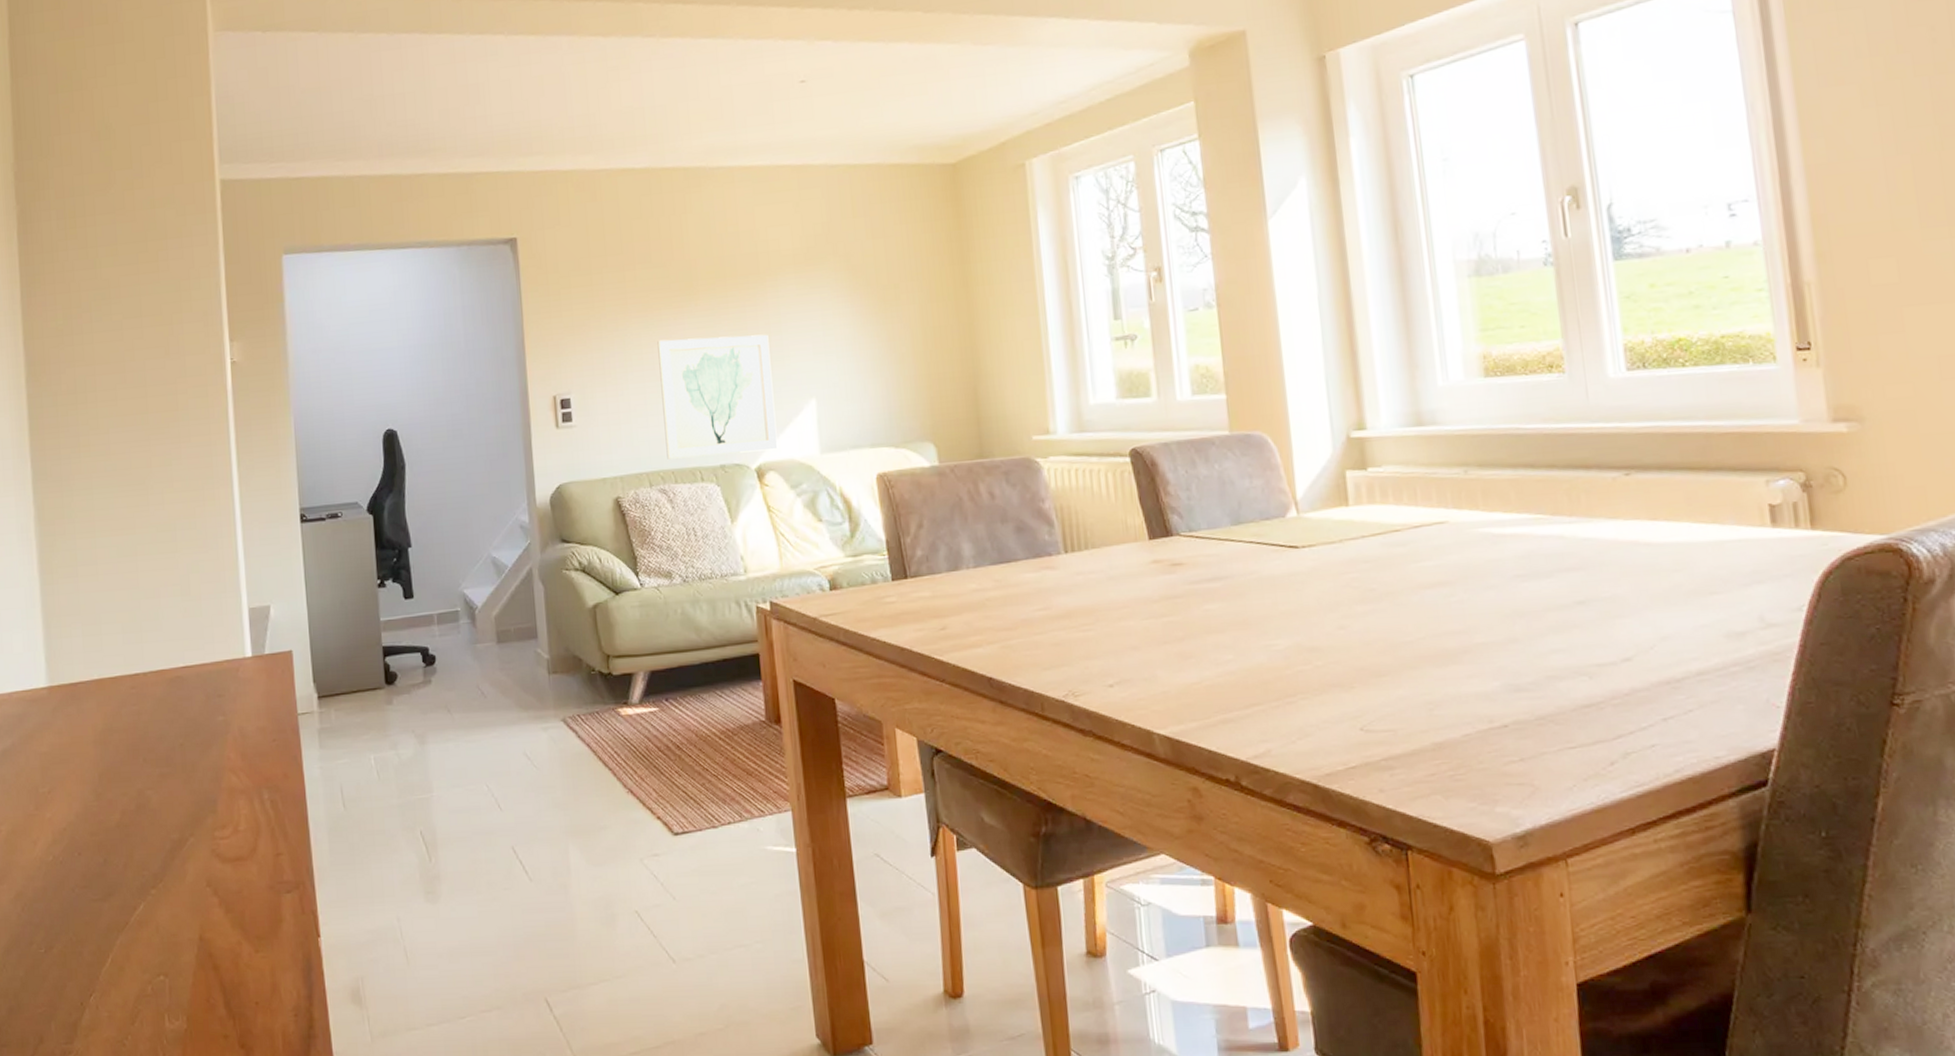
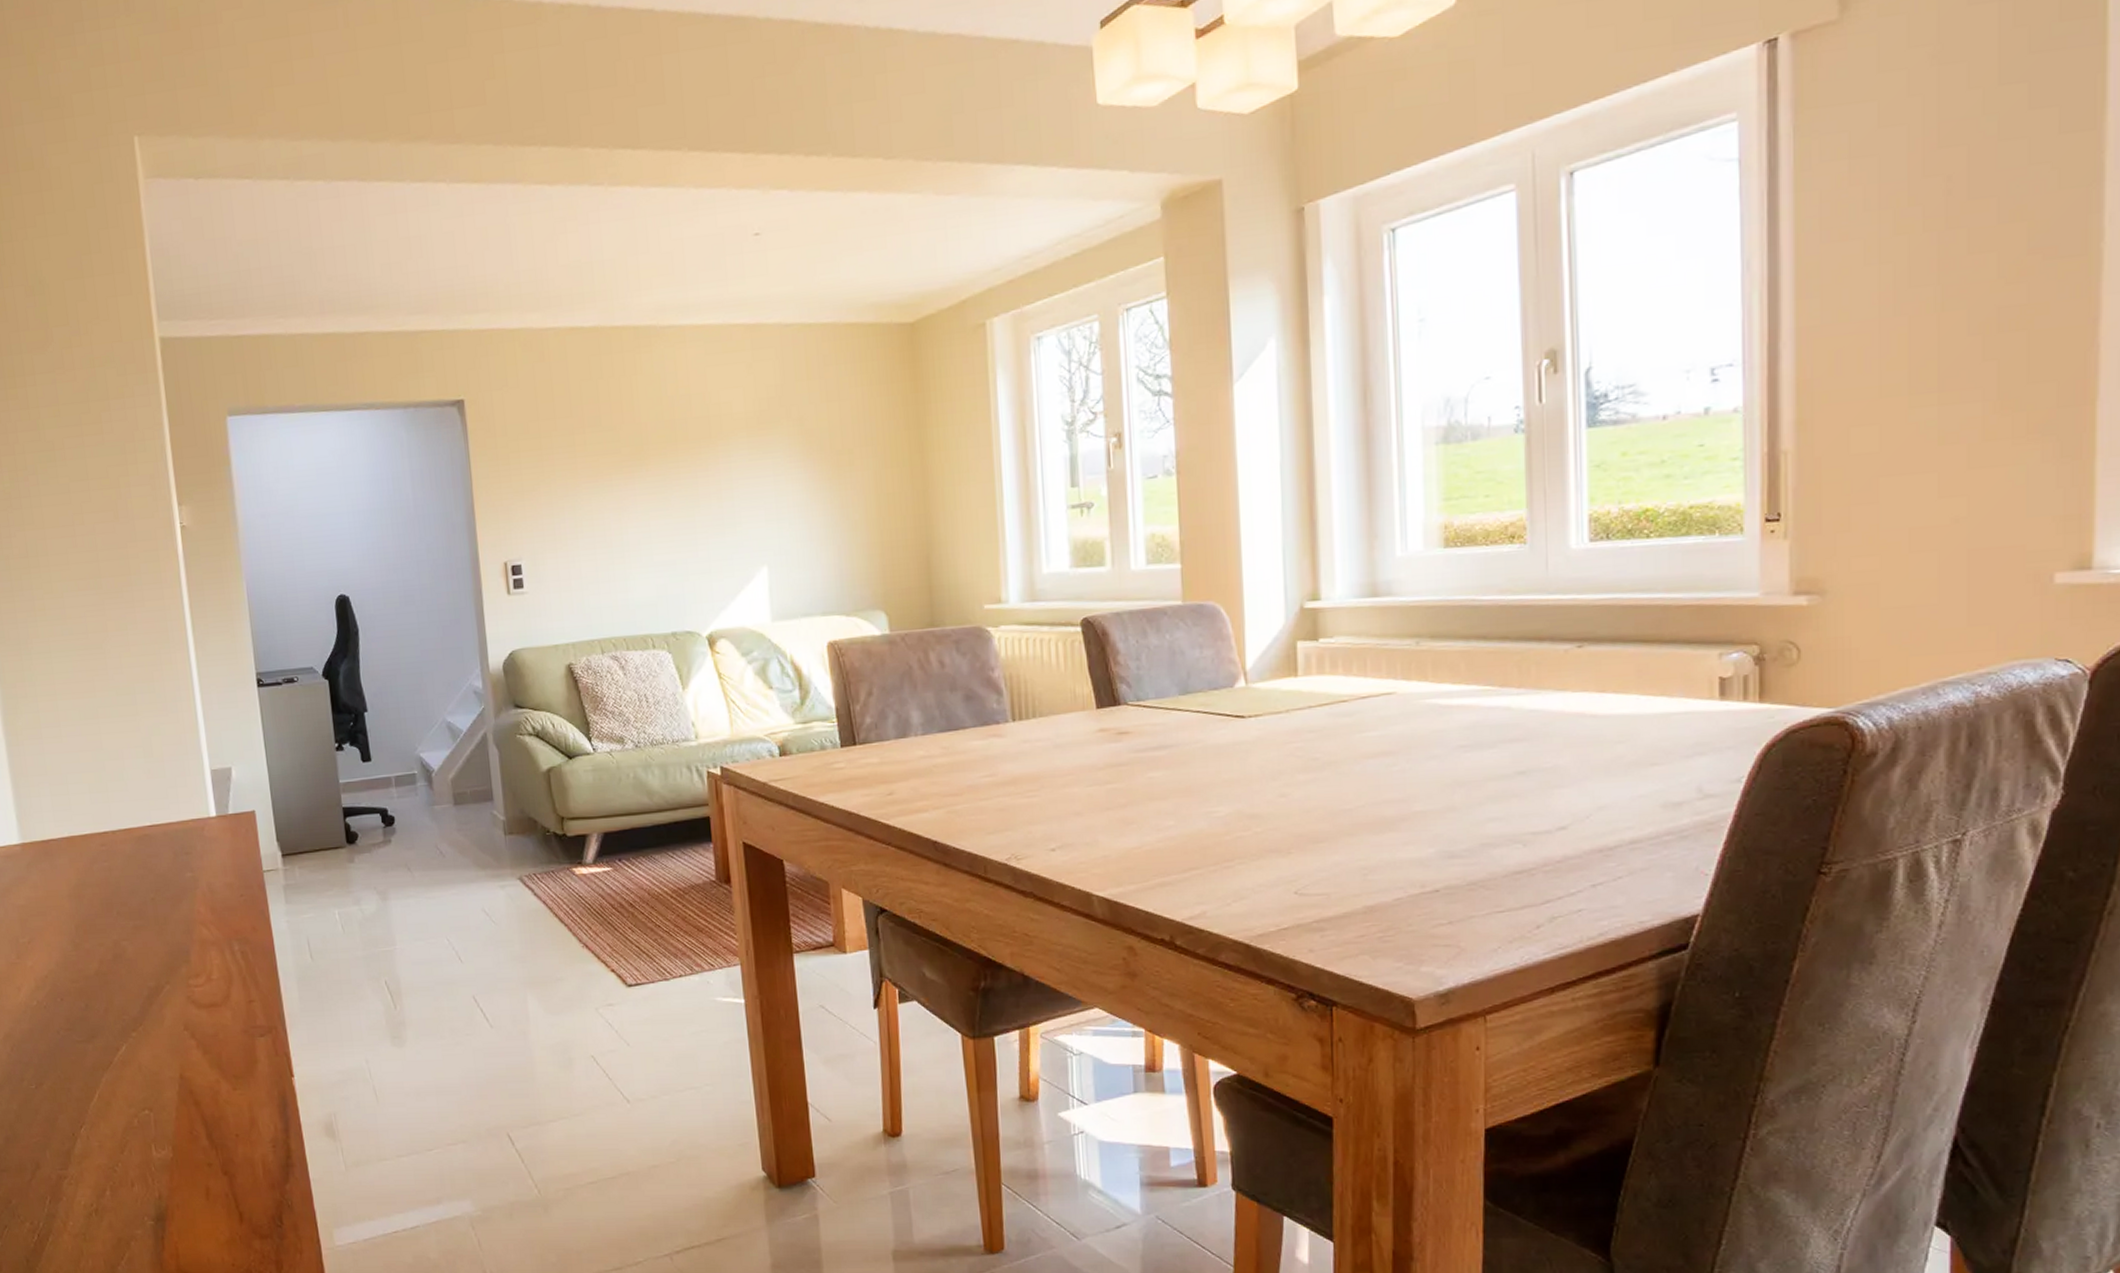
wall art: present [657,334,778,459] -> none [608,500,729,626]

